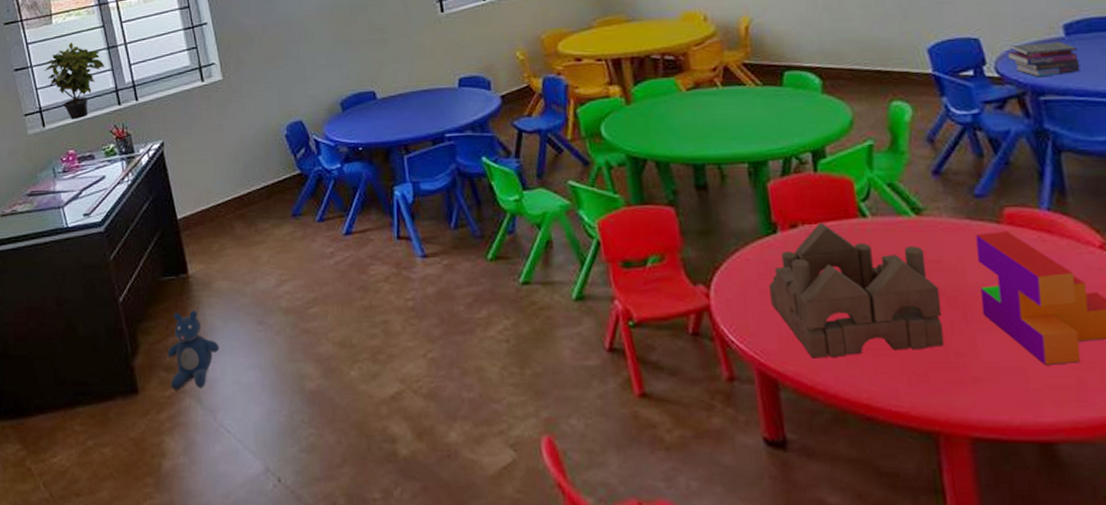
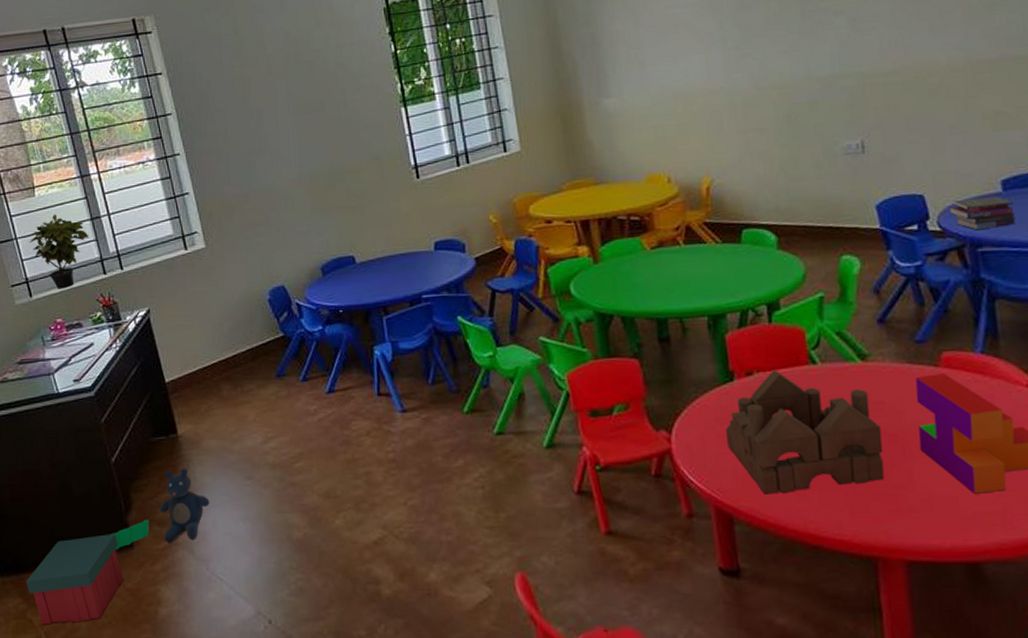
toy box: none [26,364,156,476] -> present [26,519,150,626]

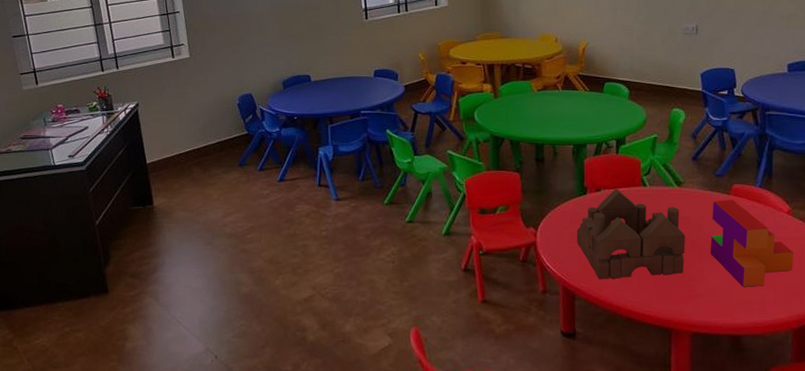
toy box: present [26,519,150,626] -> none [14,272,124,353]
potted plant: present [29,214,89,289] -> none [39,17,92,80]
stuffed animal: present [159,468,210,543] -> none [133,233,175,291]
books: present [950,196,1016,231] -> none [751,75,794,99]

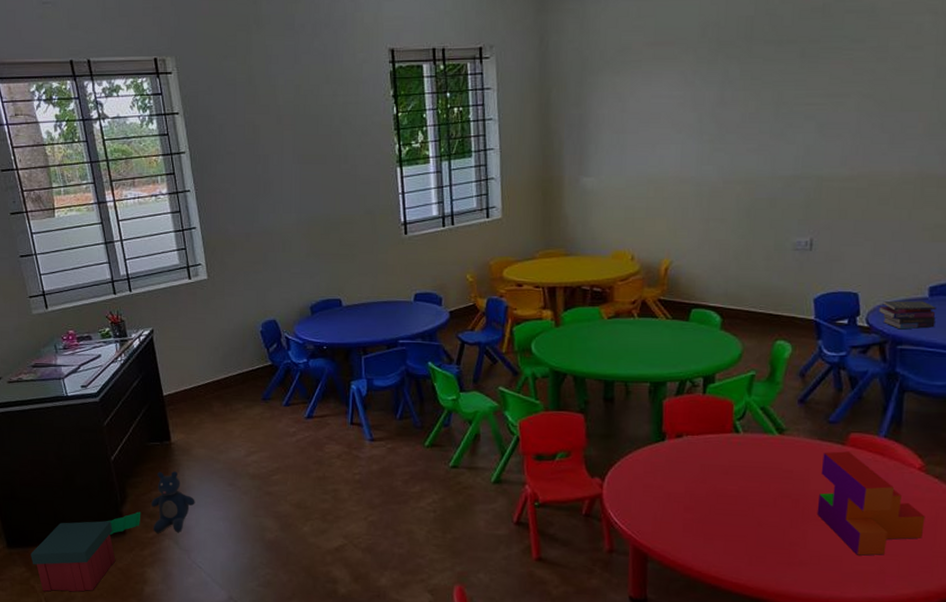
toy box: none [14,272,124,353] -> present [31,511,141,593]
stuffed animal: none [133,233,175,291] -> present [150,471,195,533]
toy building blocks: present [577,189,686,279] -> none [651,435,787,540]
books: none [751,75,794,99] -> present [879,300,937,330]

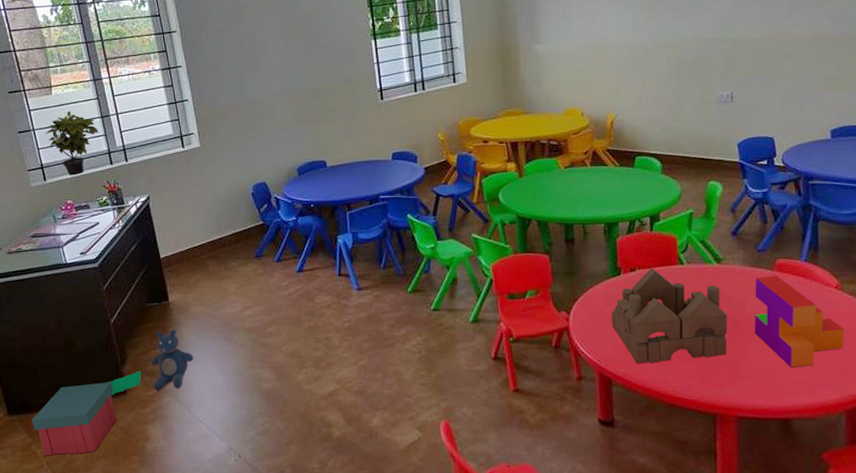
potted plant: none [47,235,103,304] -> present [45,110,99,175]
toy building blocks: none [651,435,787,540] -> present [612,268,728,364]
books: present [879,300,937,330] -> none [792,142,838,167]

